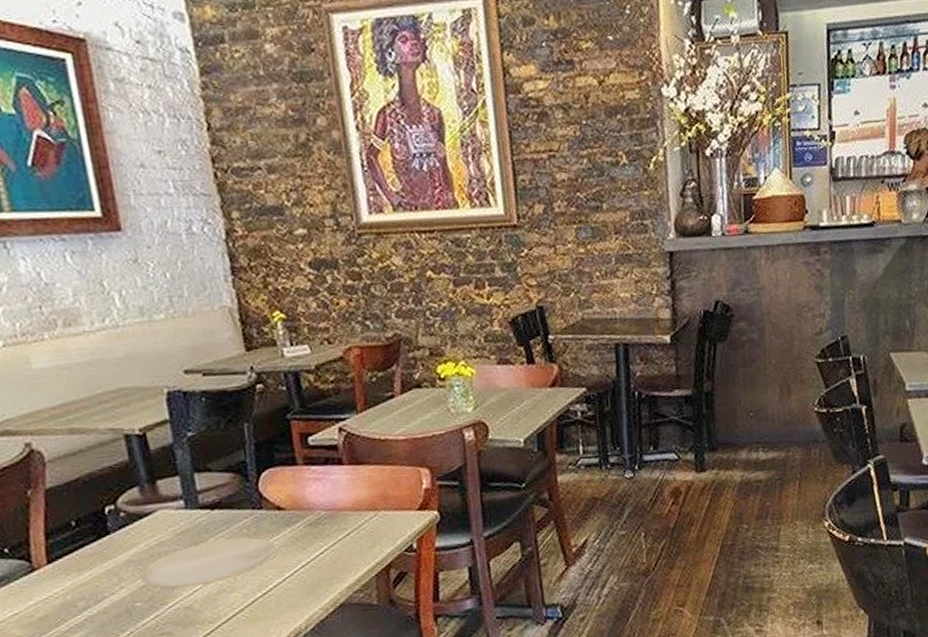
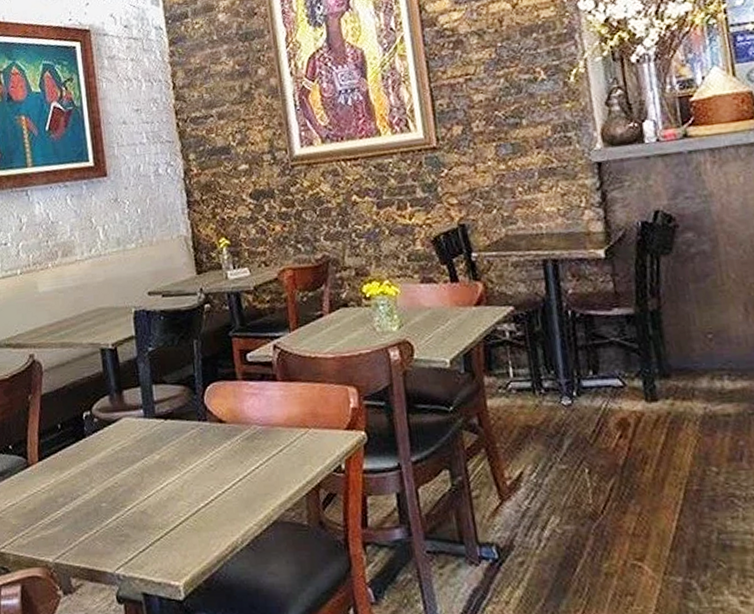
plate: present [140,537,276,589] -> none [106,447,217,493]

